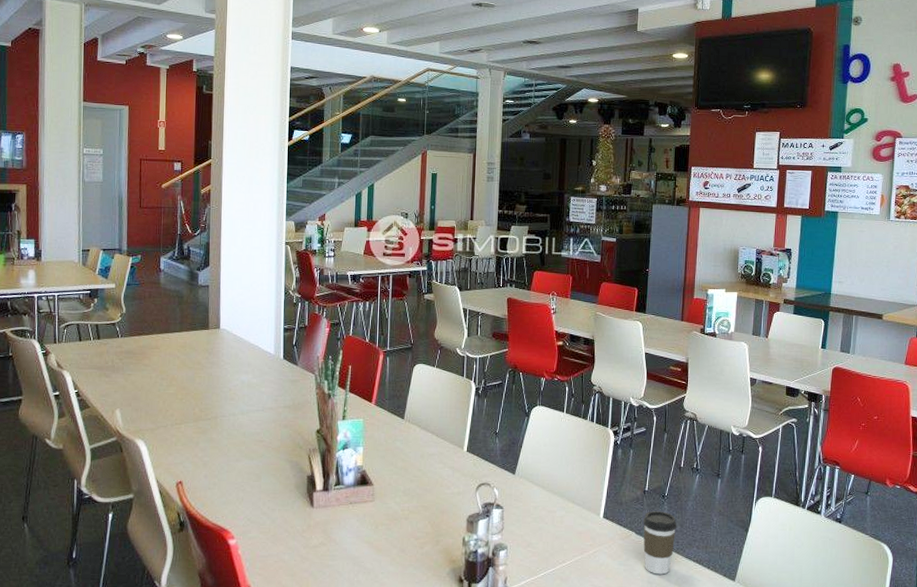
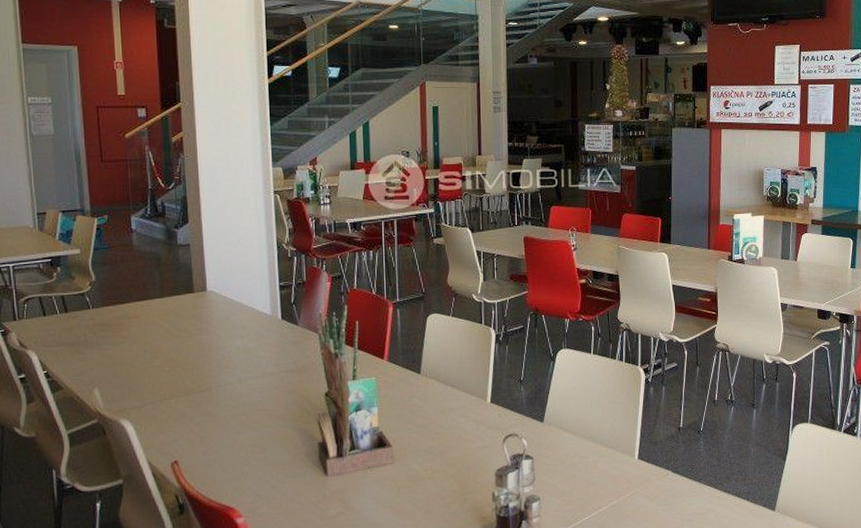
coffee cup: present [643,511,677,575] -> none [679,447,714,512]

